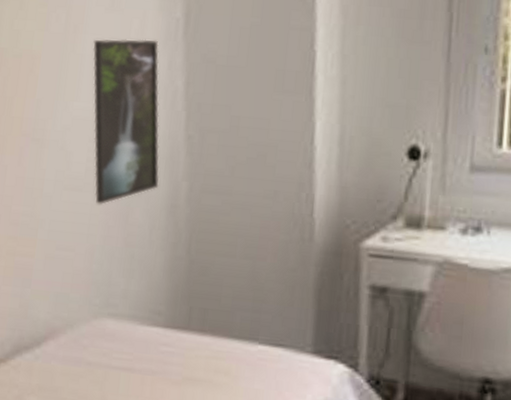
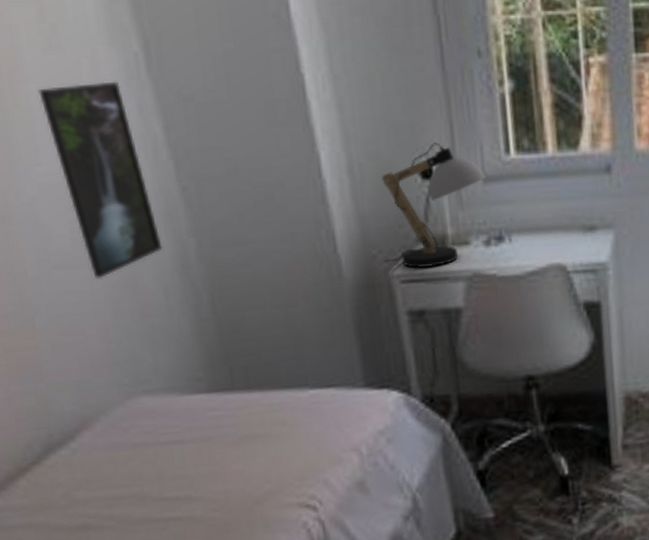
desk lamp: none [357,127,474,247] -> present [381,142,487,268]

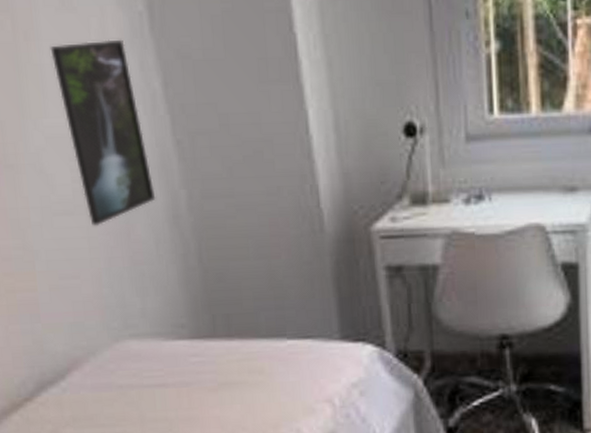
desk lamp: present [381,142,487,268] -> none [366,101,469,225]

